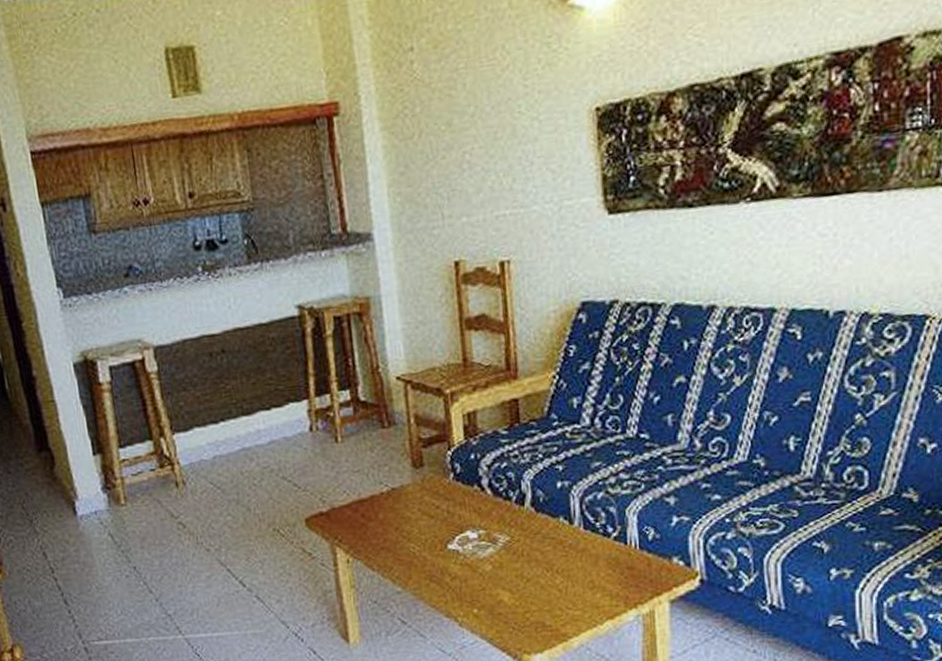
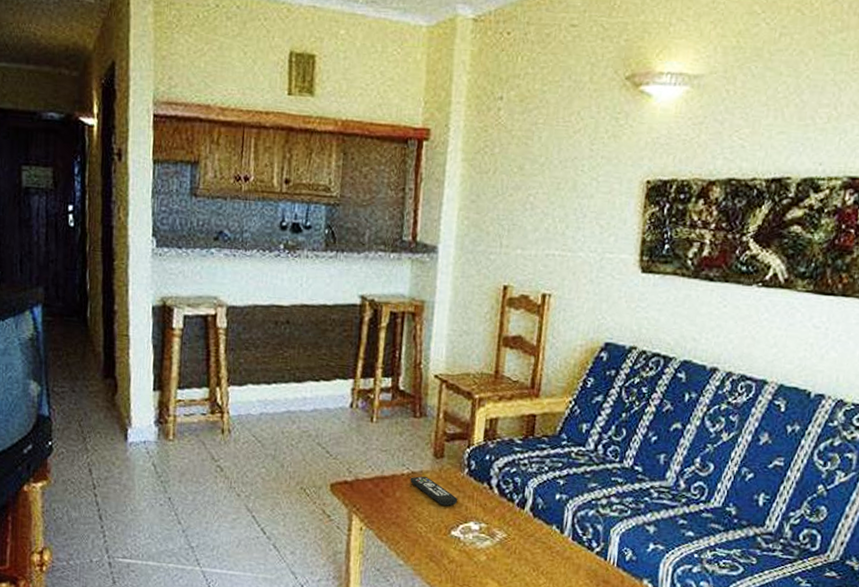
remote control: none [391,491,449,519] -> present [410,476,458,506]

